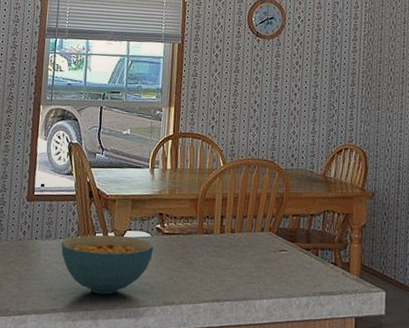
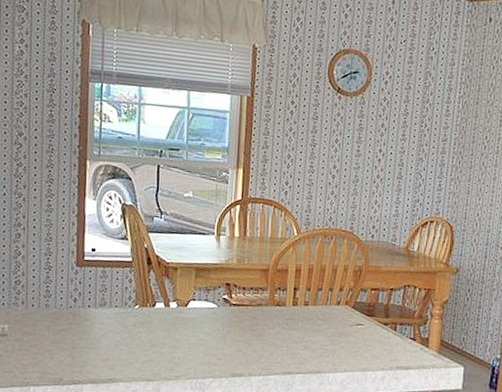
cereal bowl: present [61,234,154,295] -> none [117,304,220,365]

